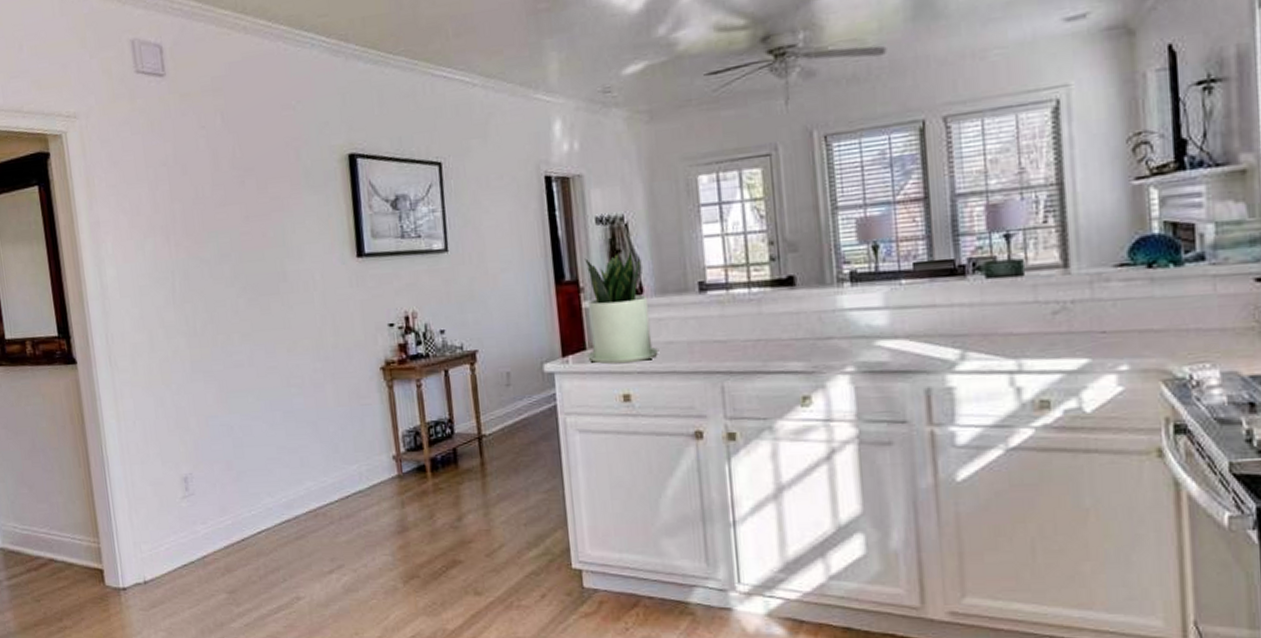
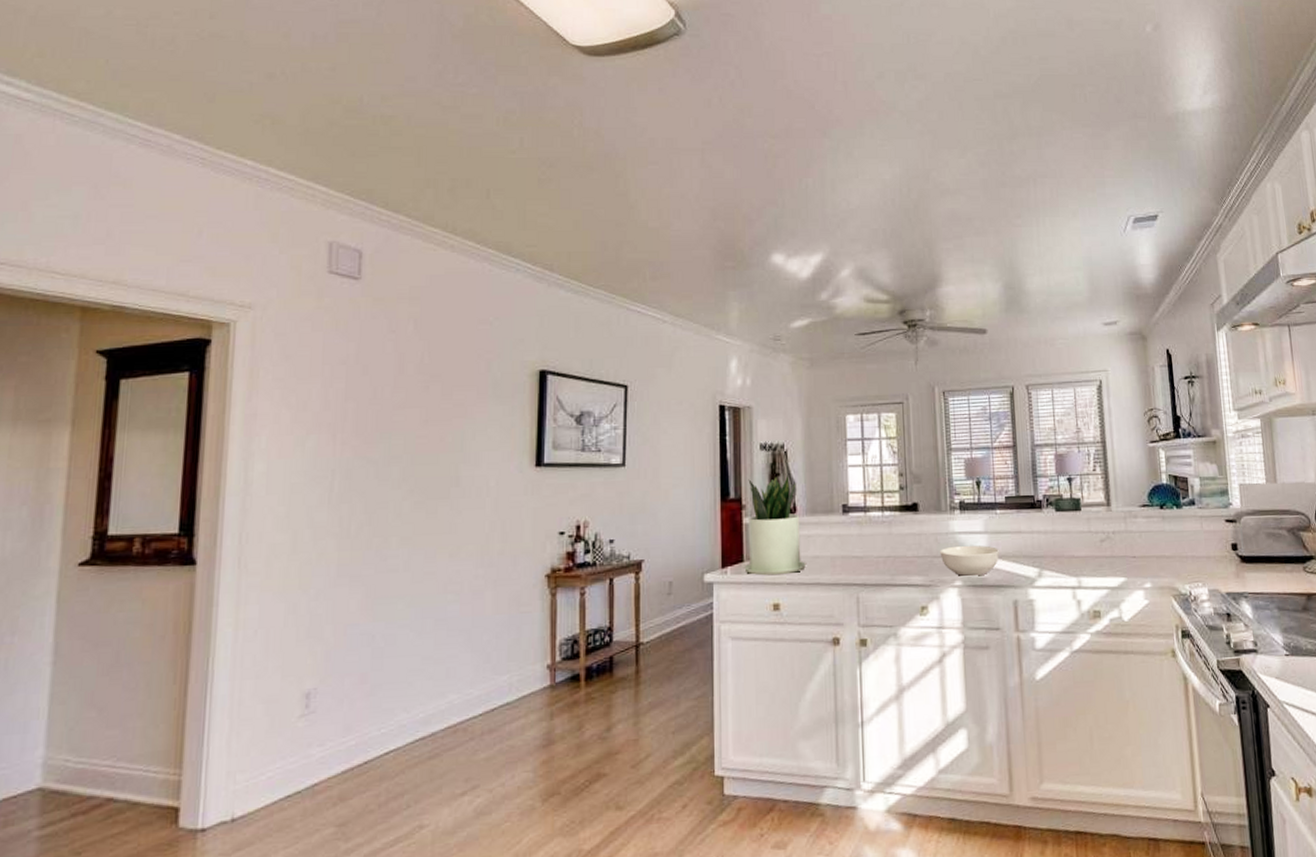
bowl: none [824,323,907,362] -> present [940,545,1000,577]

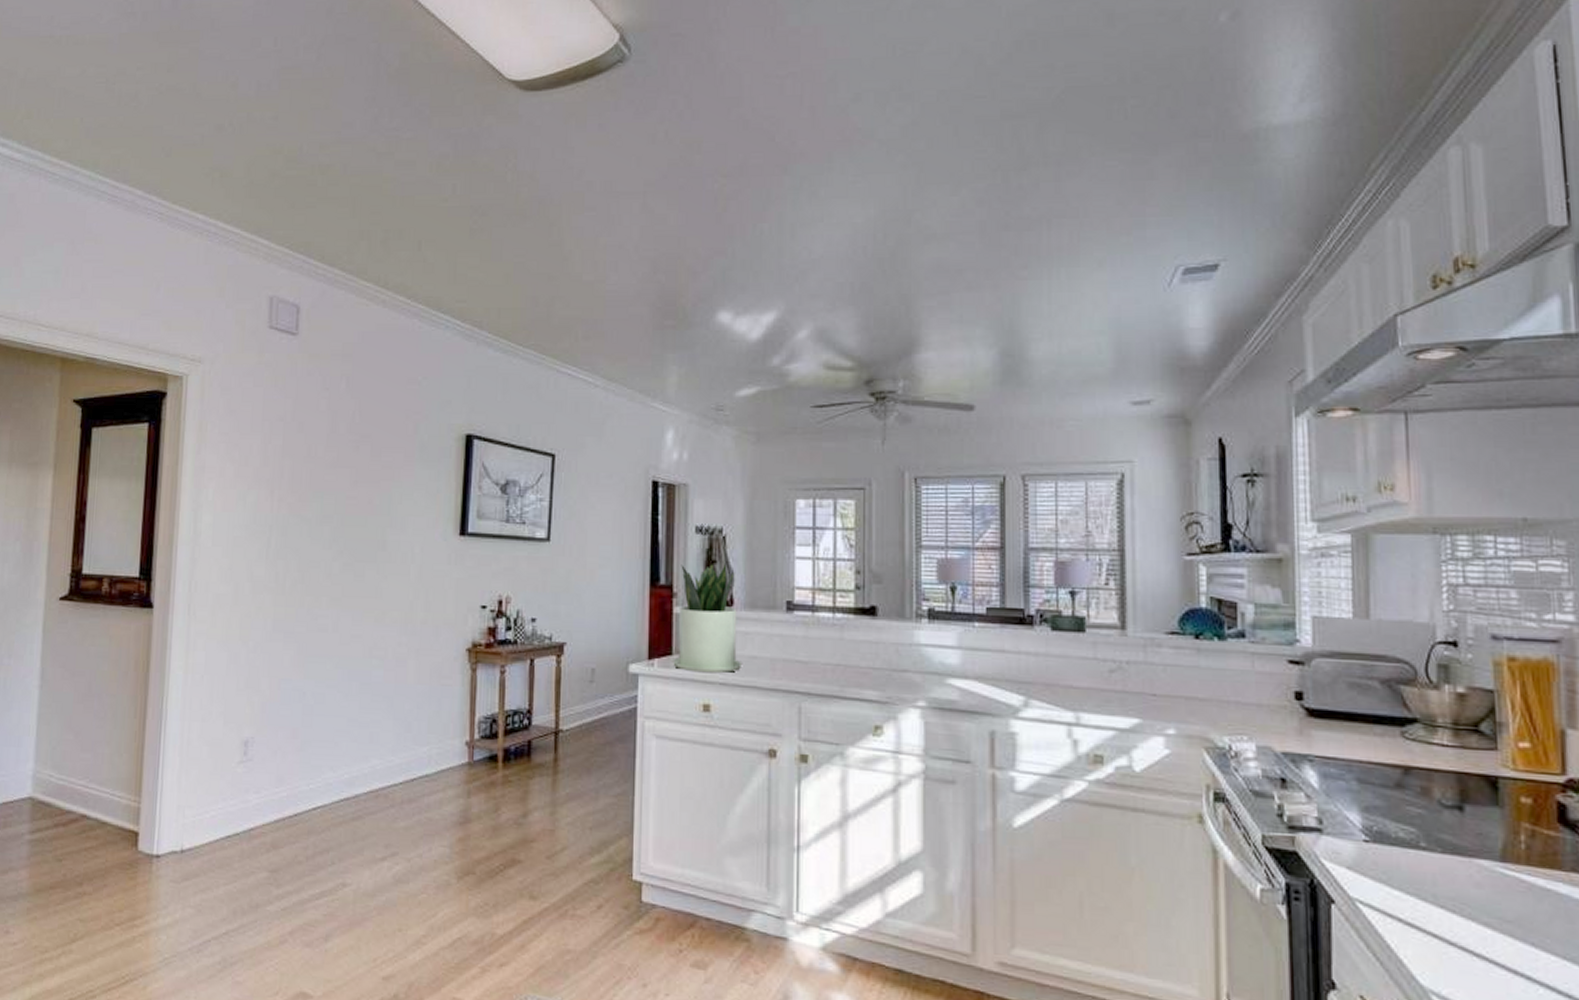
bowl: present [940,545,1000,577] -> none [900,660,977,698]

